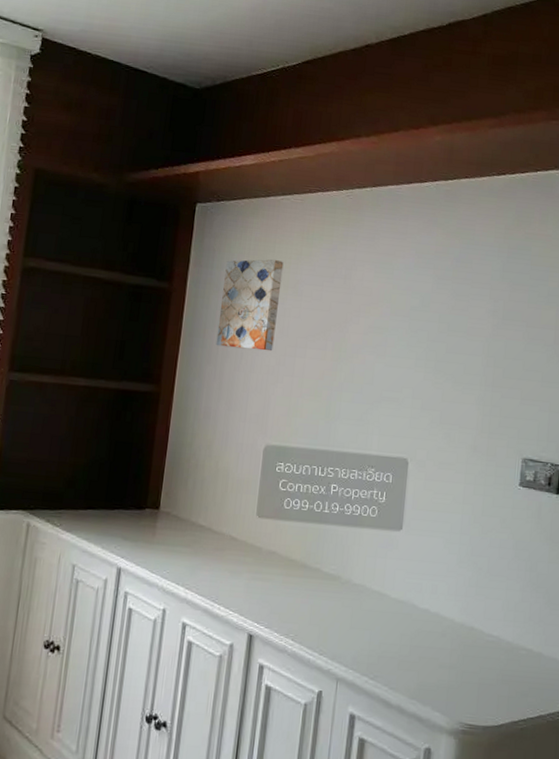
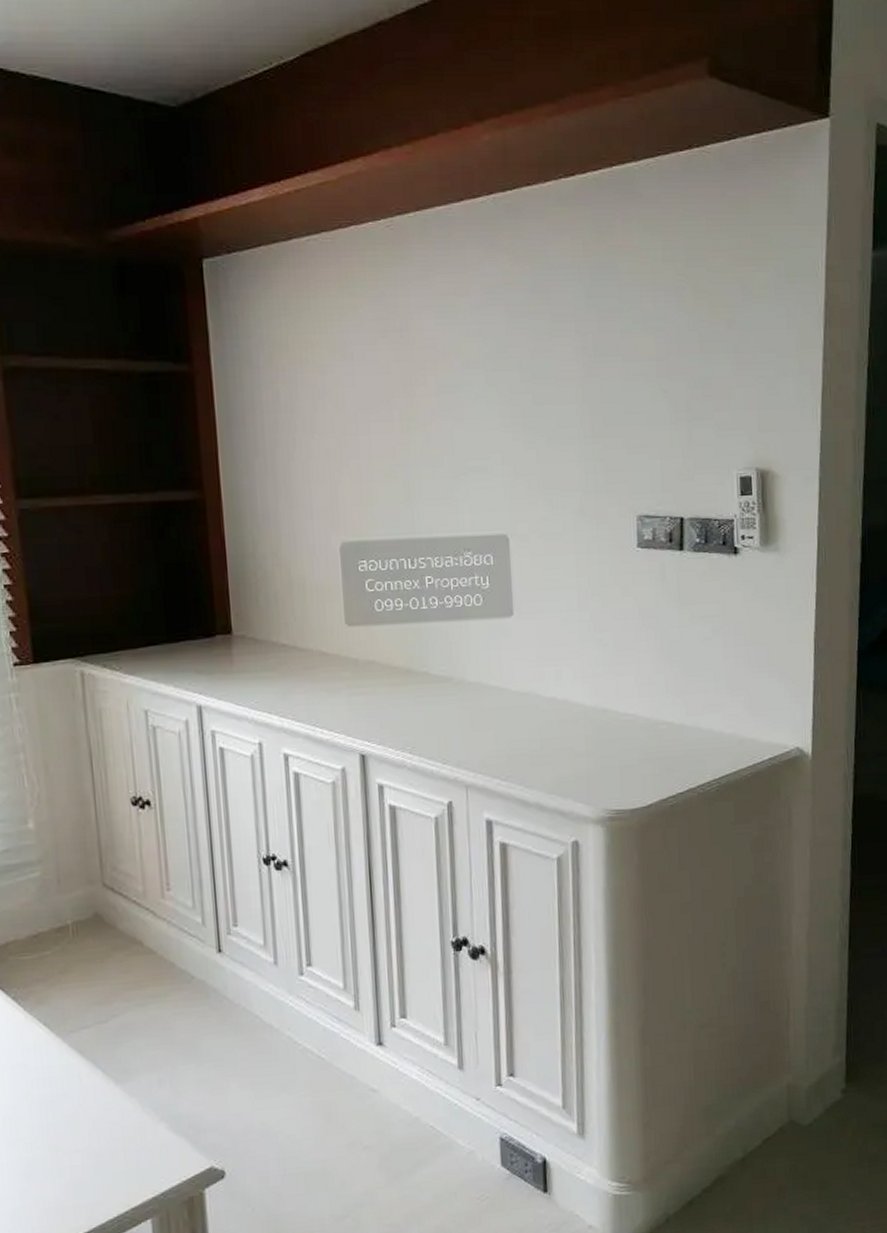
wall art: present [216,259,284,352] -> none [254,318,330,434]

